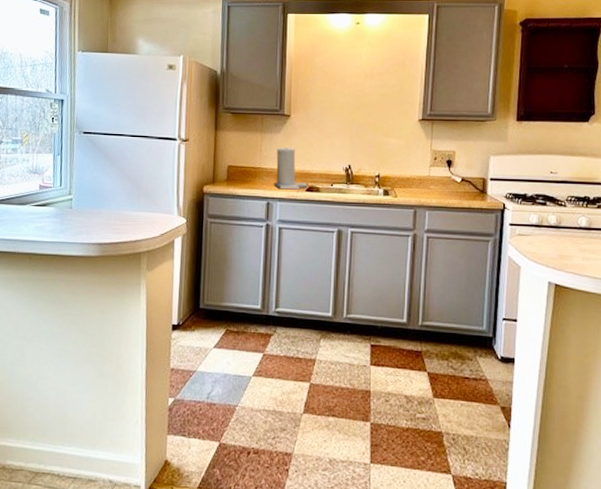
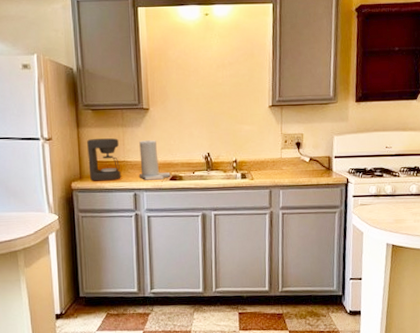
coffee maker: none [222,143,256,187] -> present [87,138,121,181]

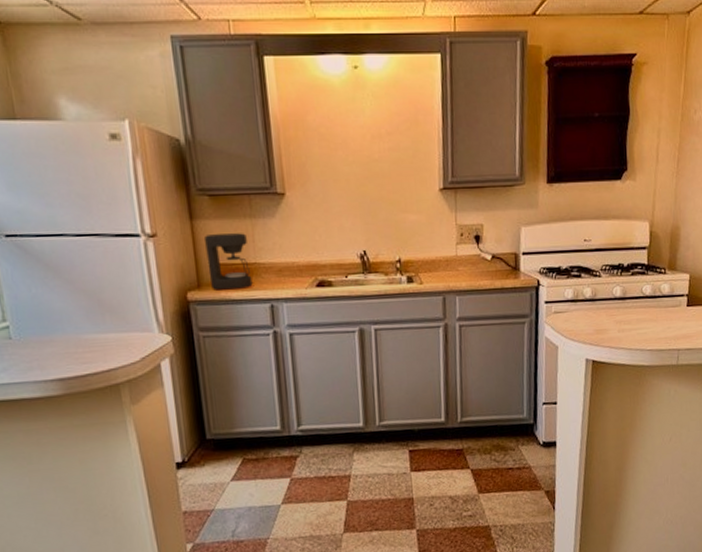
paper towel: present [138,140,171,180] -> none [274,235,317,288]

